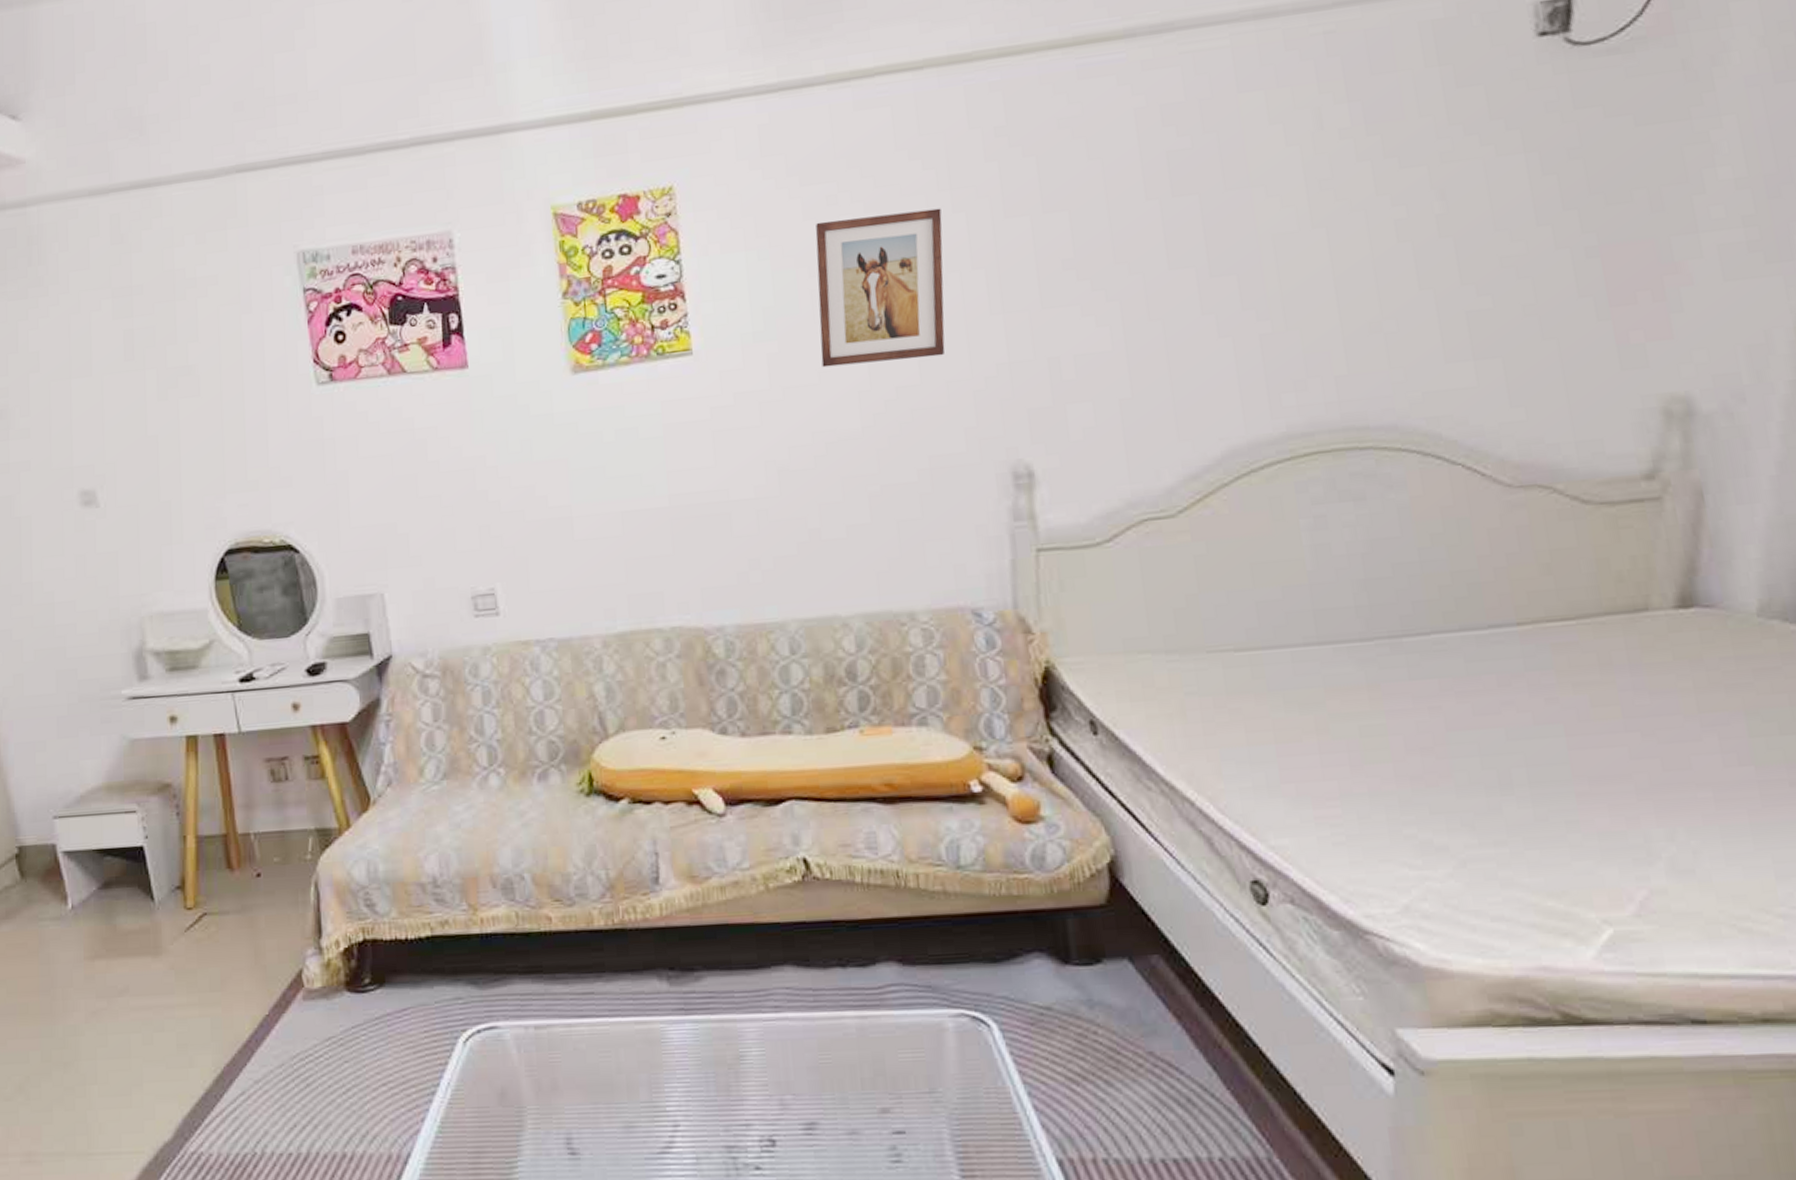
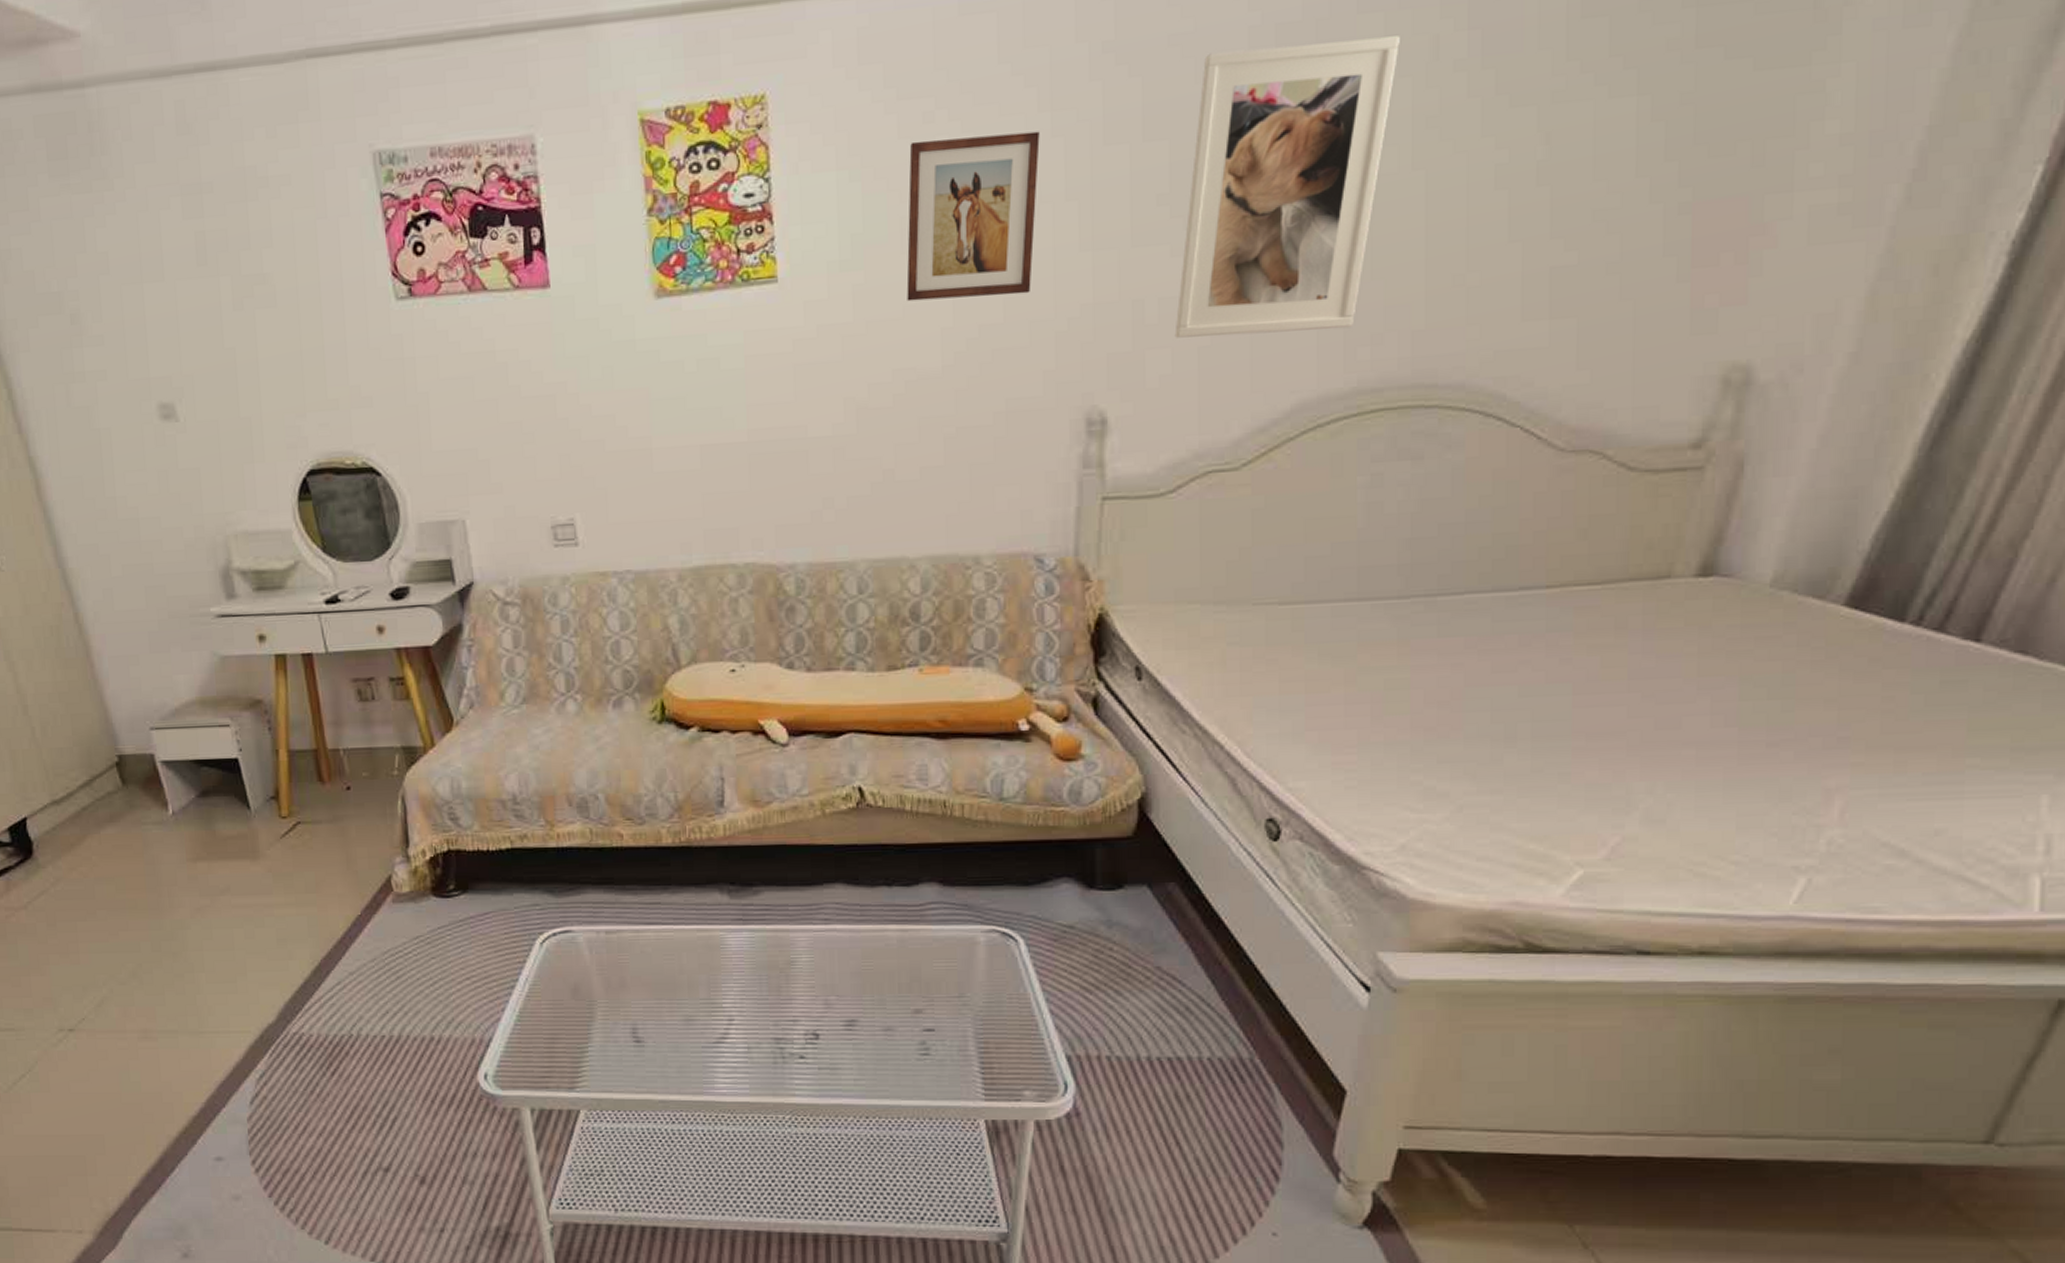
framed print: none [1093,110,1283,392] -> present [1174,36,1400,338]

